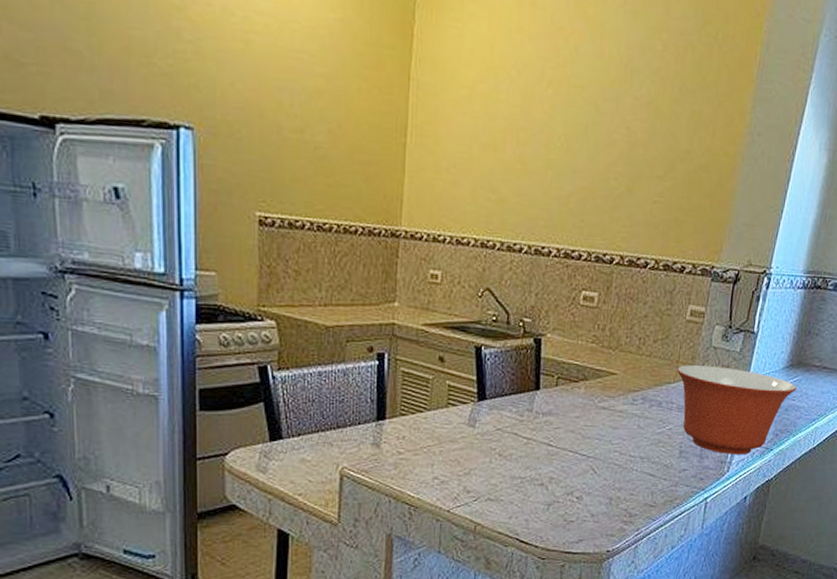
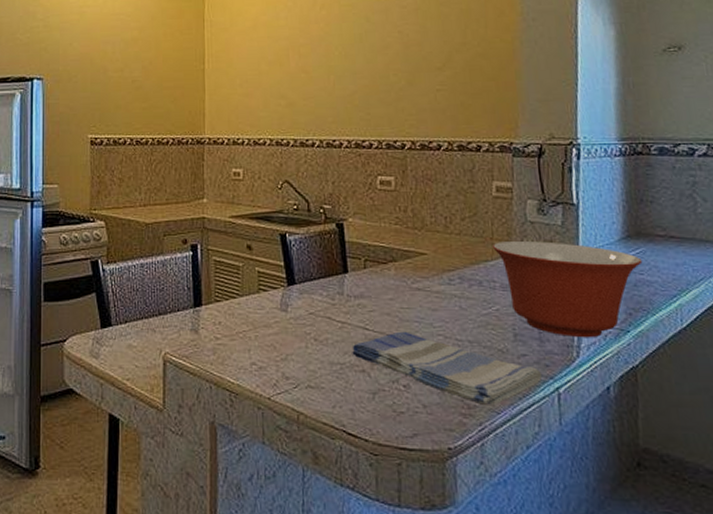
dish towel: none [533,448,695,513] -> present [352,331,542,405]

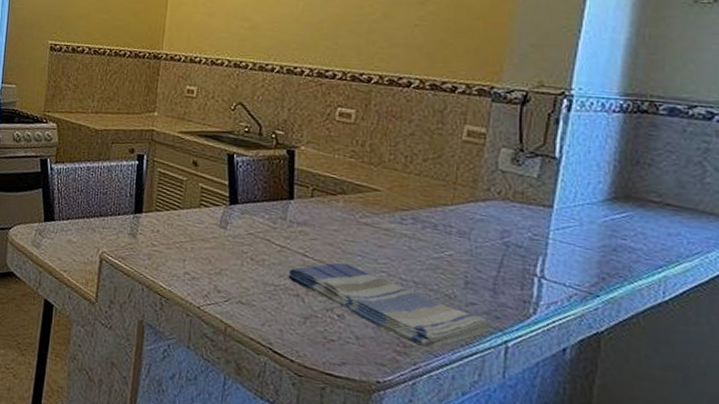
mixing bowl: present [491,241,643,338] -> none [453,187,628,297]

